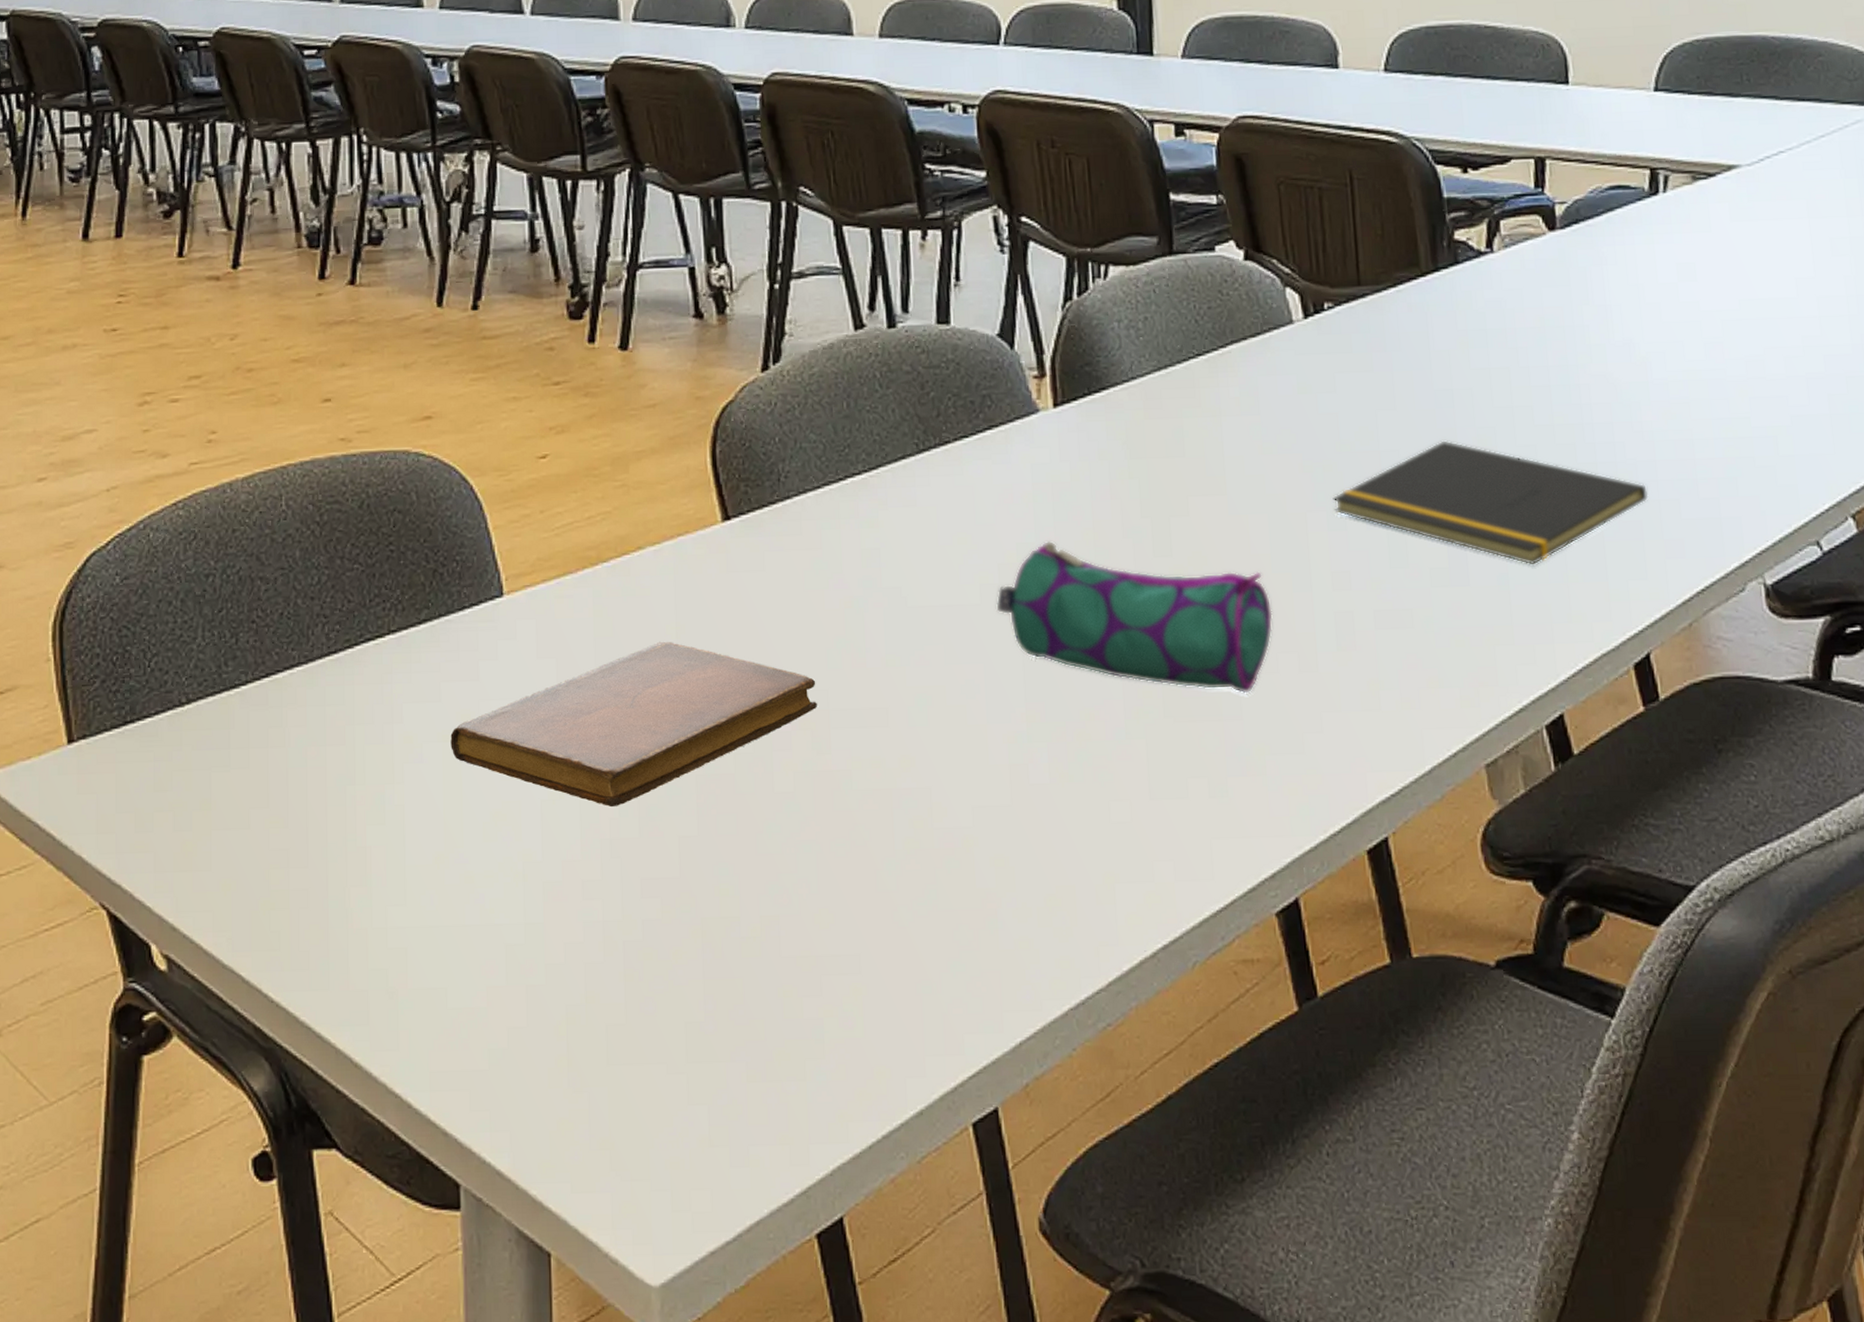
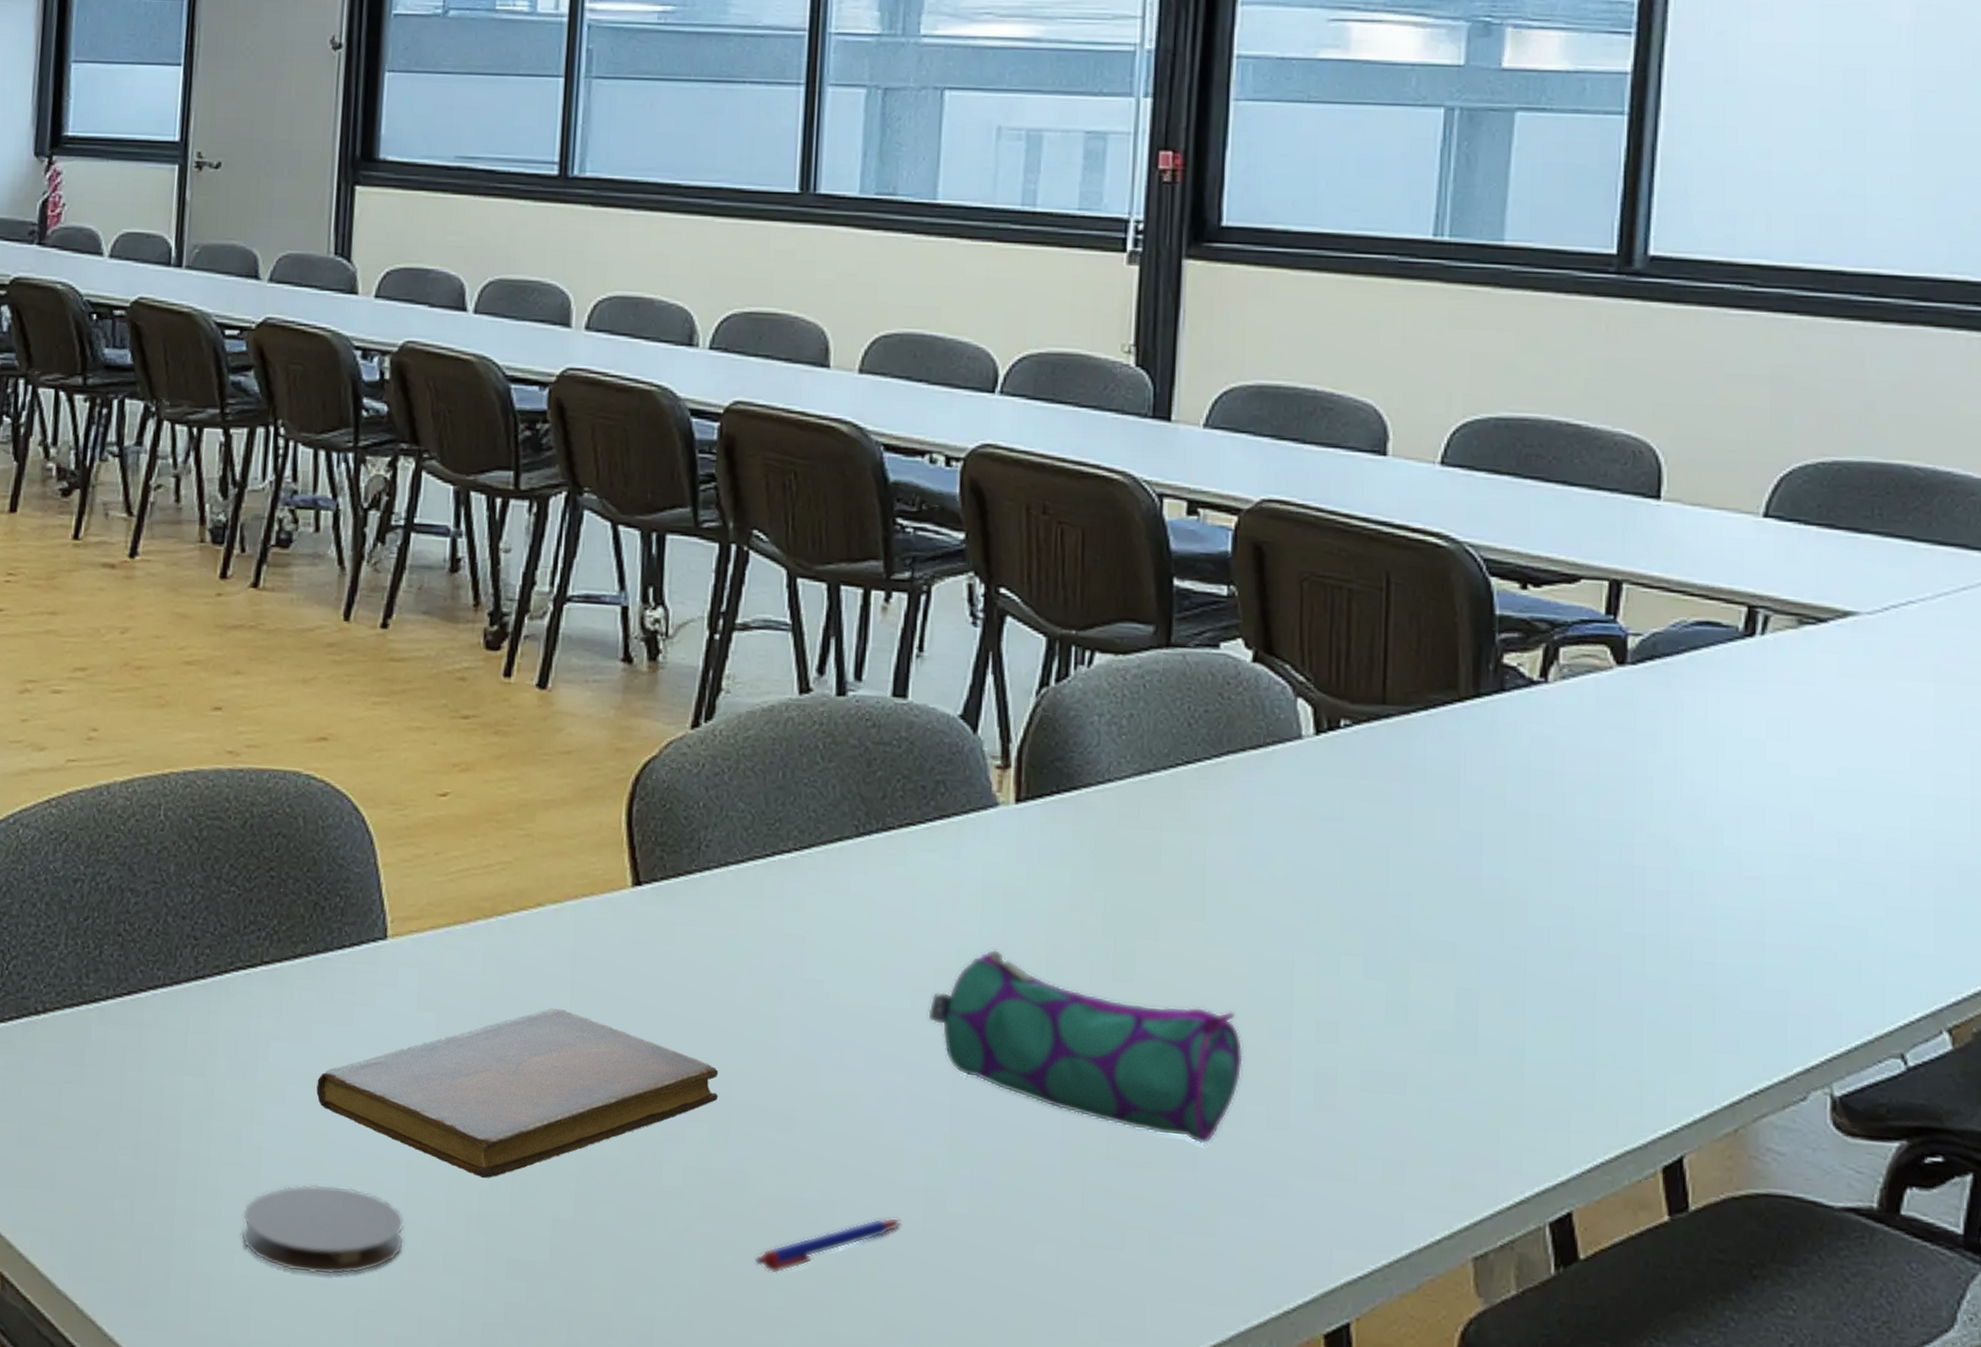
coaster: none [392,831,544,917] -> present [241,1184,405,1275]
pen: none [865,795,991,860] -> present [756,1218,901,1274]
notepad: present [1332,440,1649,565] -> none [1327,889,1703,1041]

